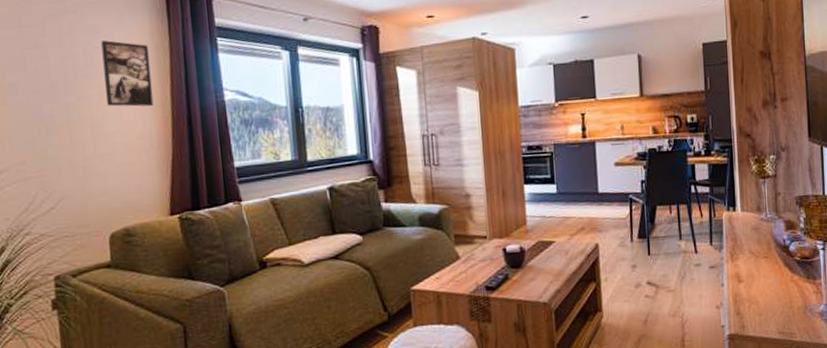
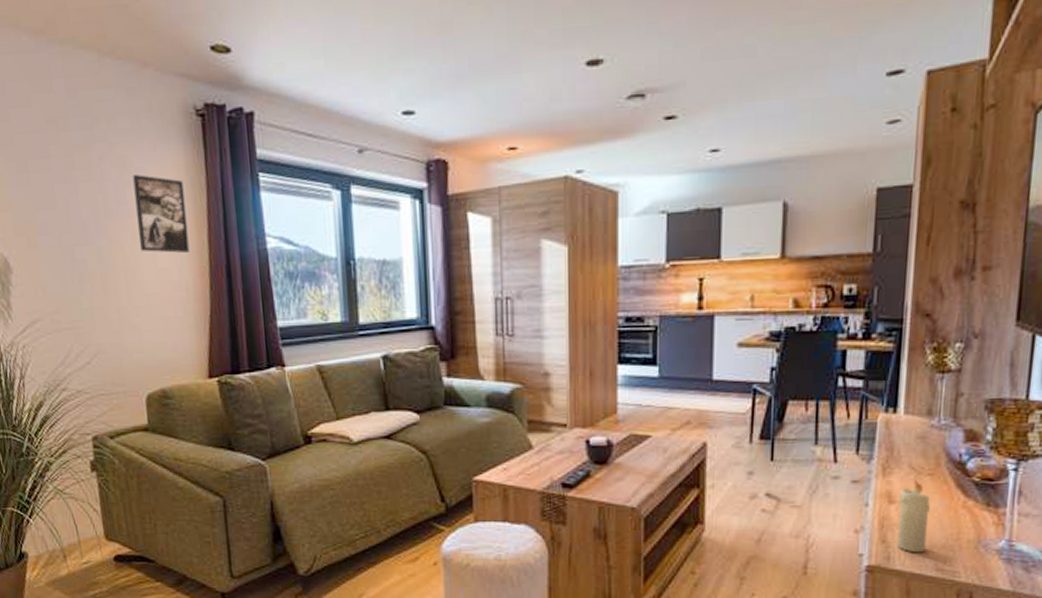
candle: none [745,262,770,321] -> present [897,480,930,553]

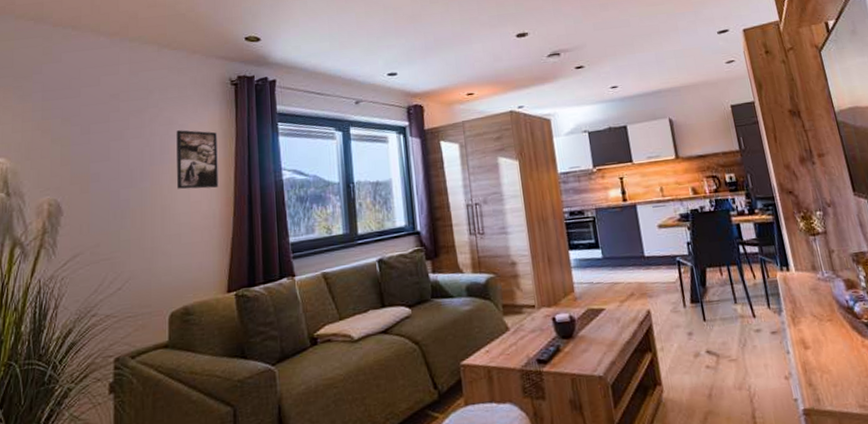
candle: present [897,480,930,553] -> none [811,326,846,393]

